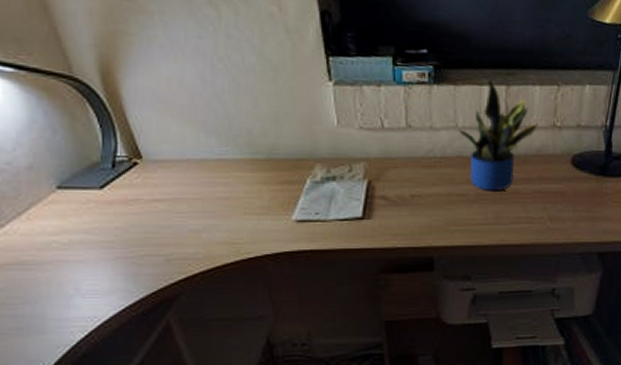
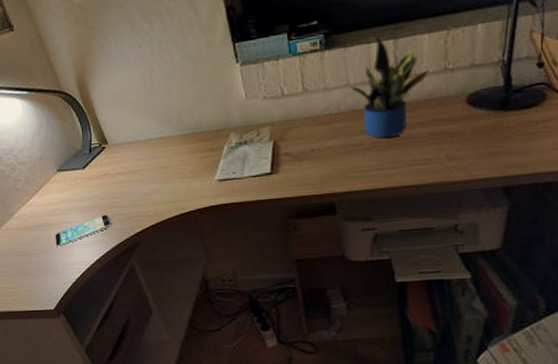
smartphone: none [45,253,140,296] -> present [55,214,111,247]

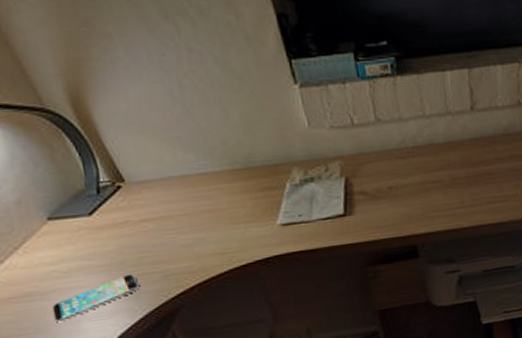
potted plant: present [350,35,429,139] -> none [427,63,503,175]

